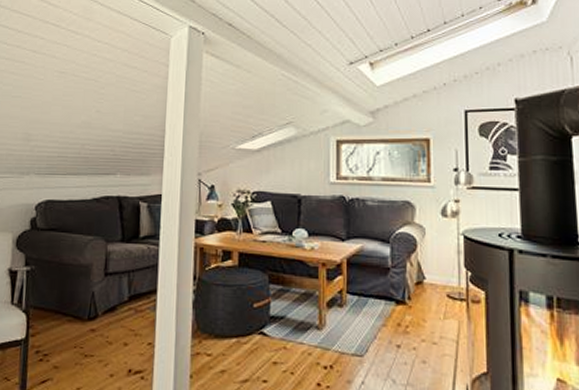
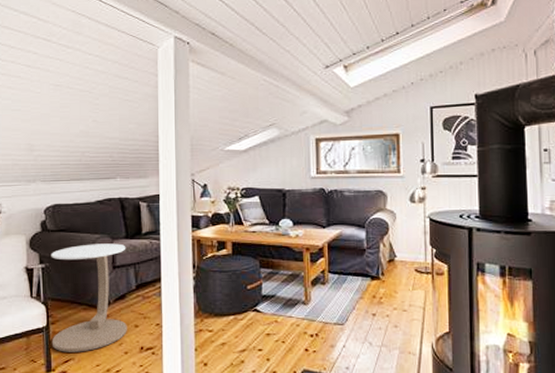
side table: none [29,246,121,372] -> present [51,243,127,352]

